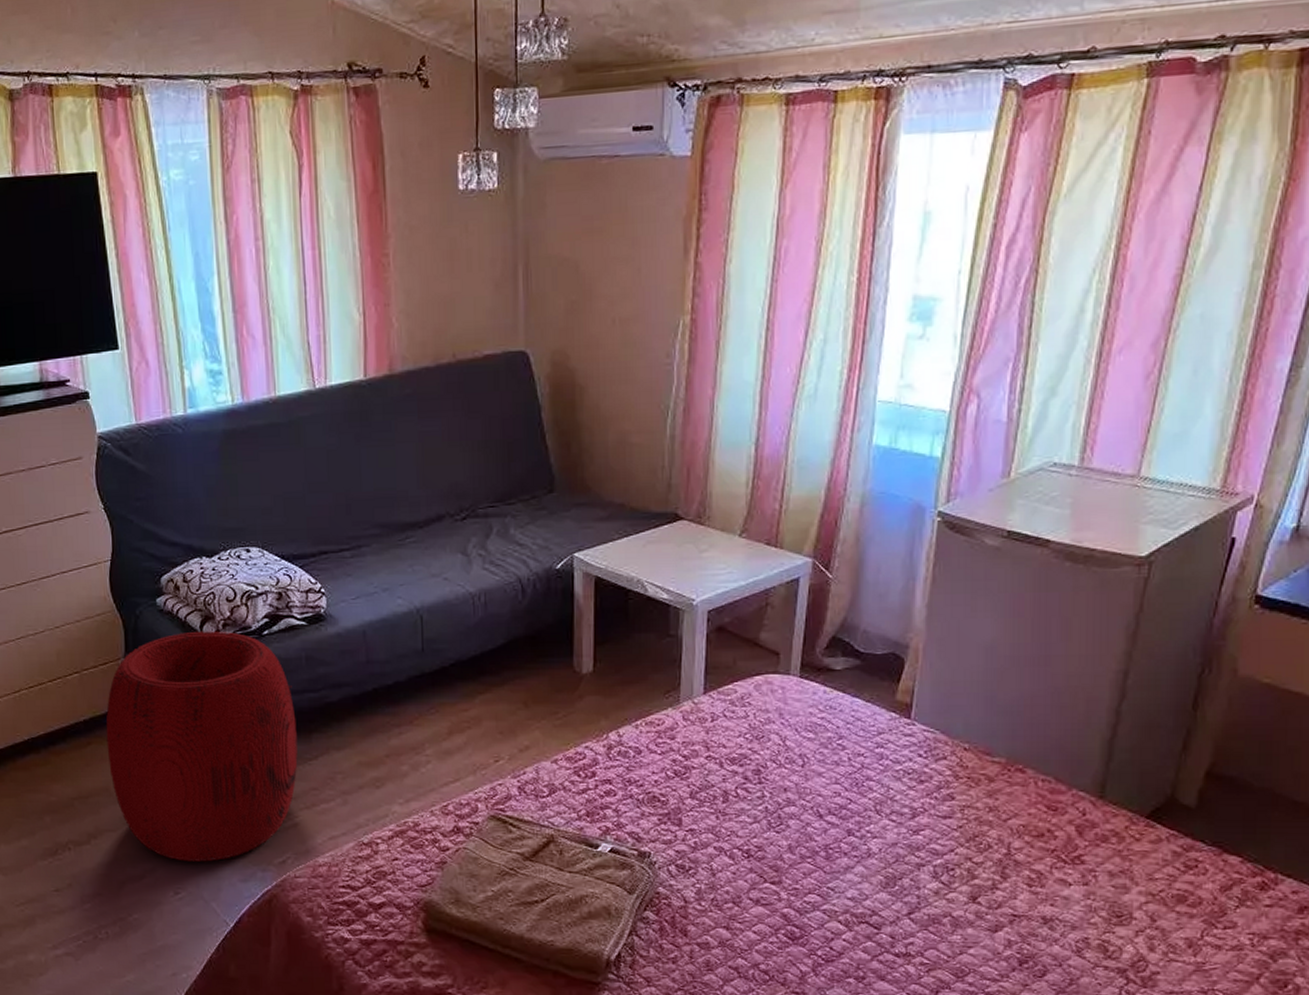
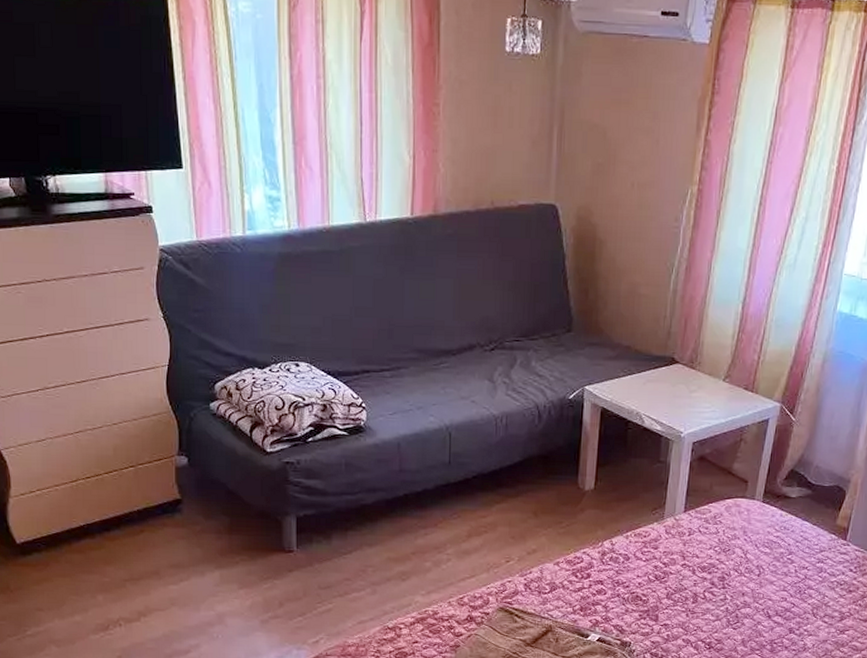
pouf: present [106,631,298,862] -> none [158,435,334,640]

